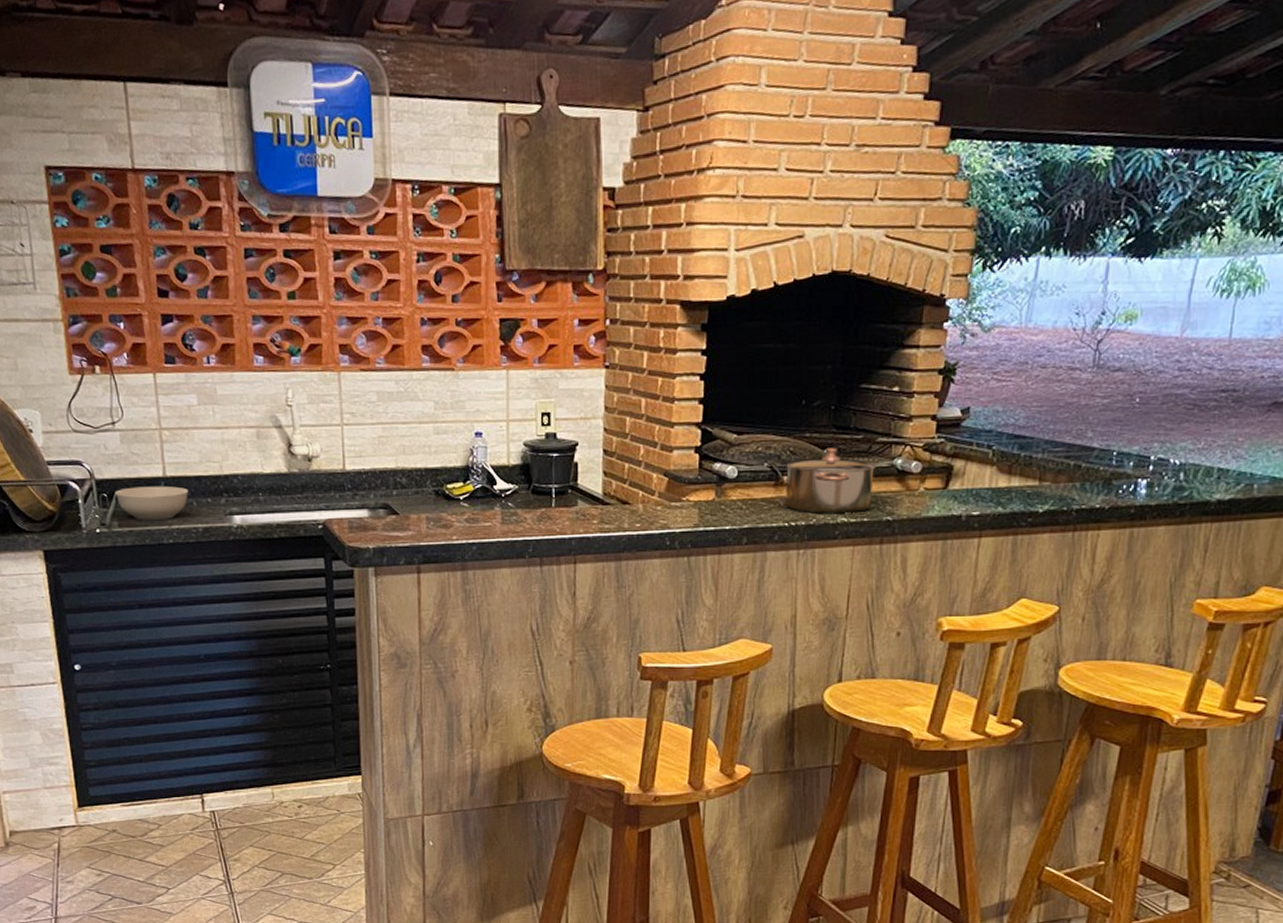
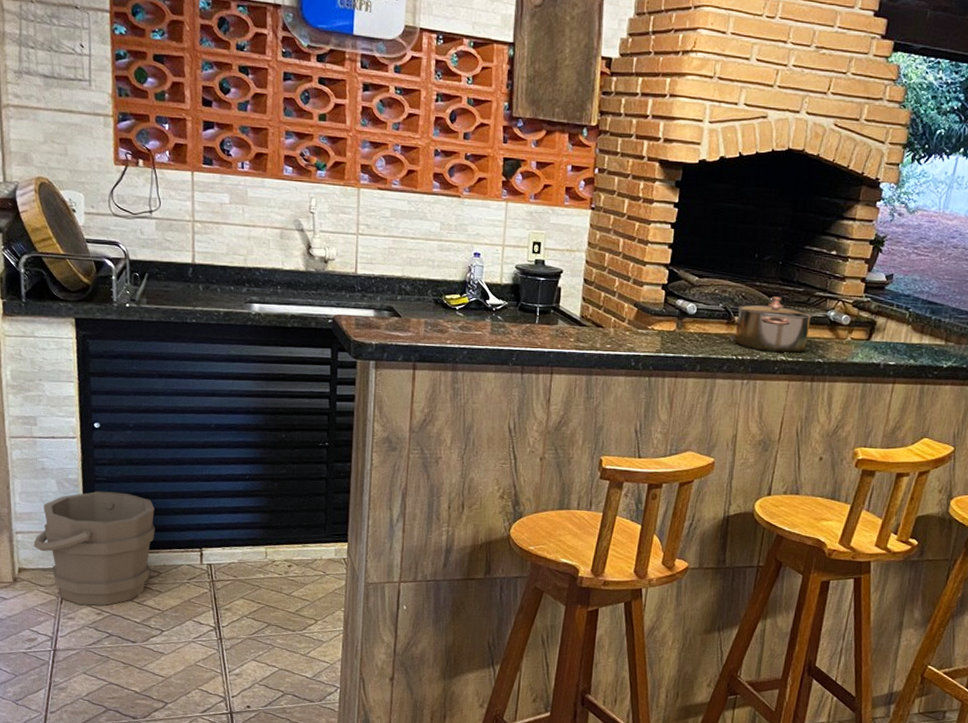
bucket: none [22,739,151,867] -> present [33,490,155,606]
bowl: present [114,486,189,521] -> none [146,269,214,302]

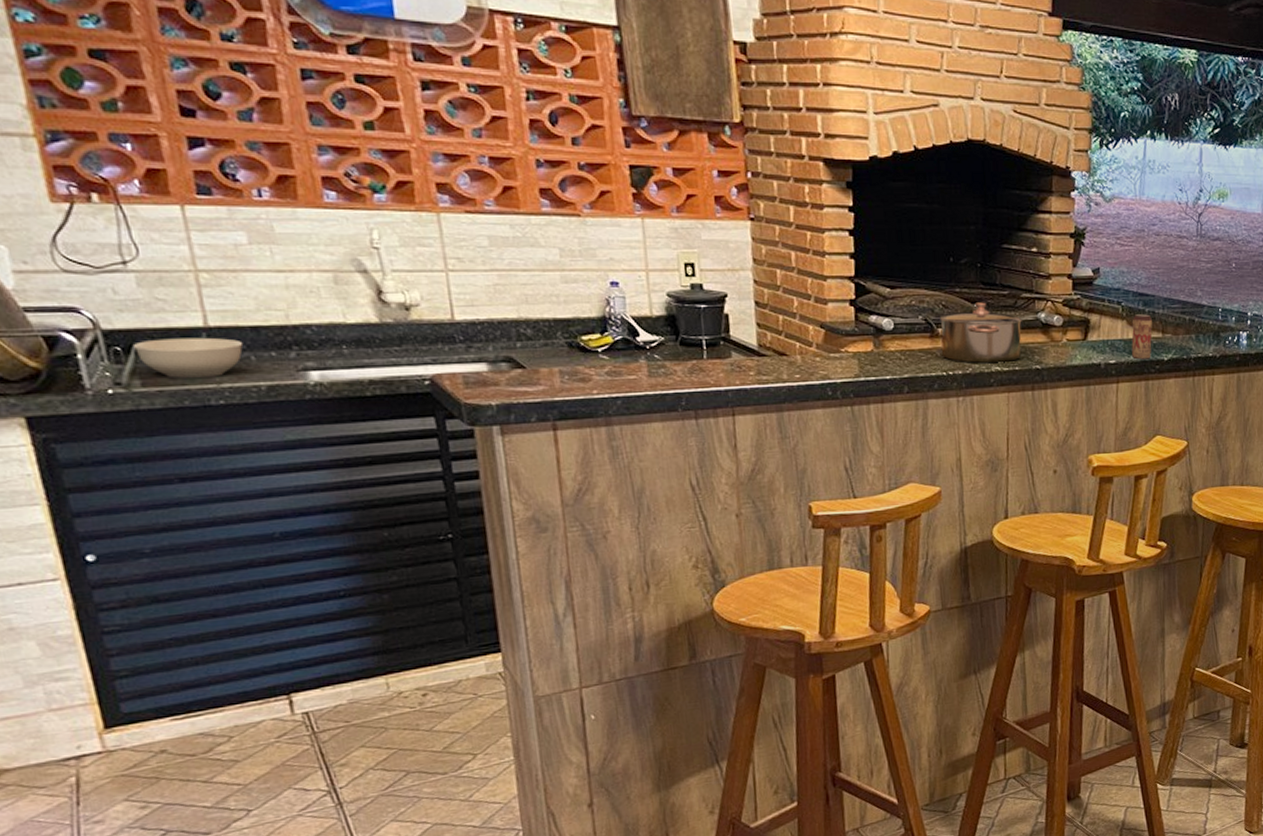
bucket: present [33,490,155,606] -> none [14,641,215,802]
bowl: none [146,269,214,302] -> present [132,337,244,379]
beer can: none [911,321,937,365] -> present [1131,314,1153,360]

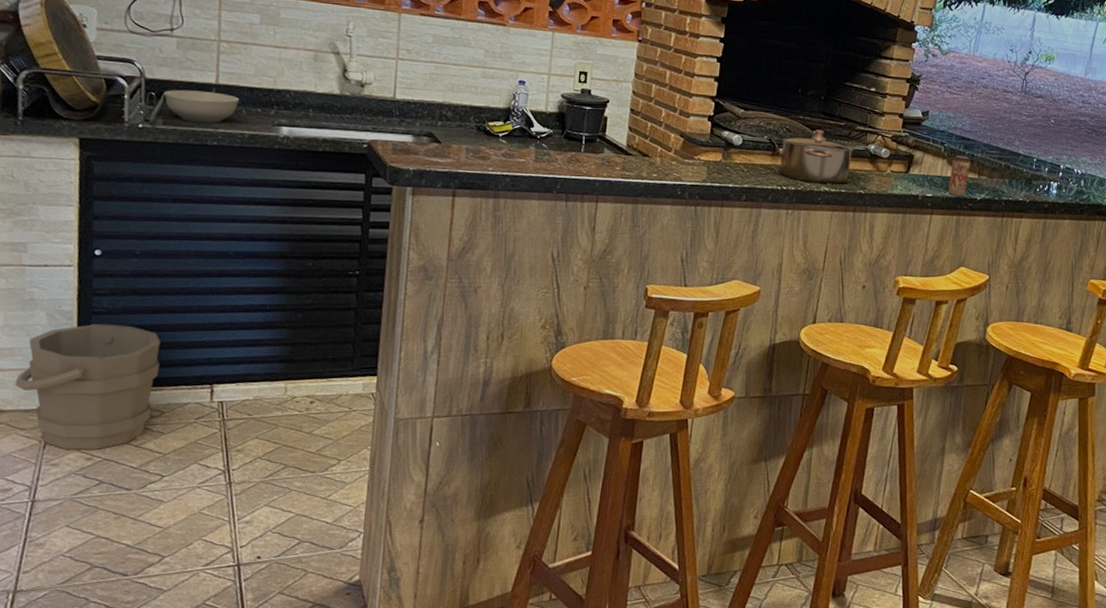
bucket: none [14,641,215,802] -> present [15,323,160,450]

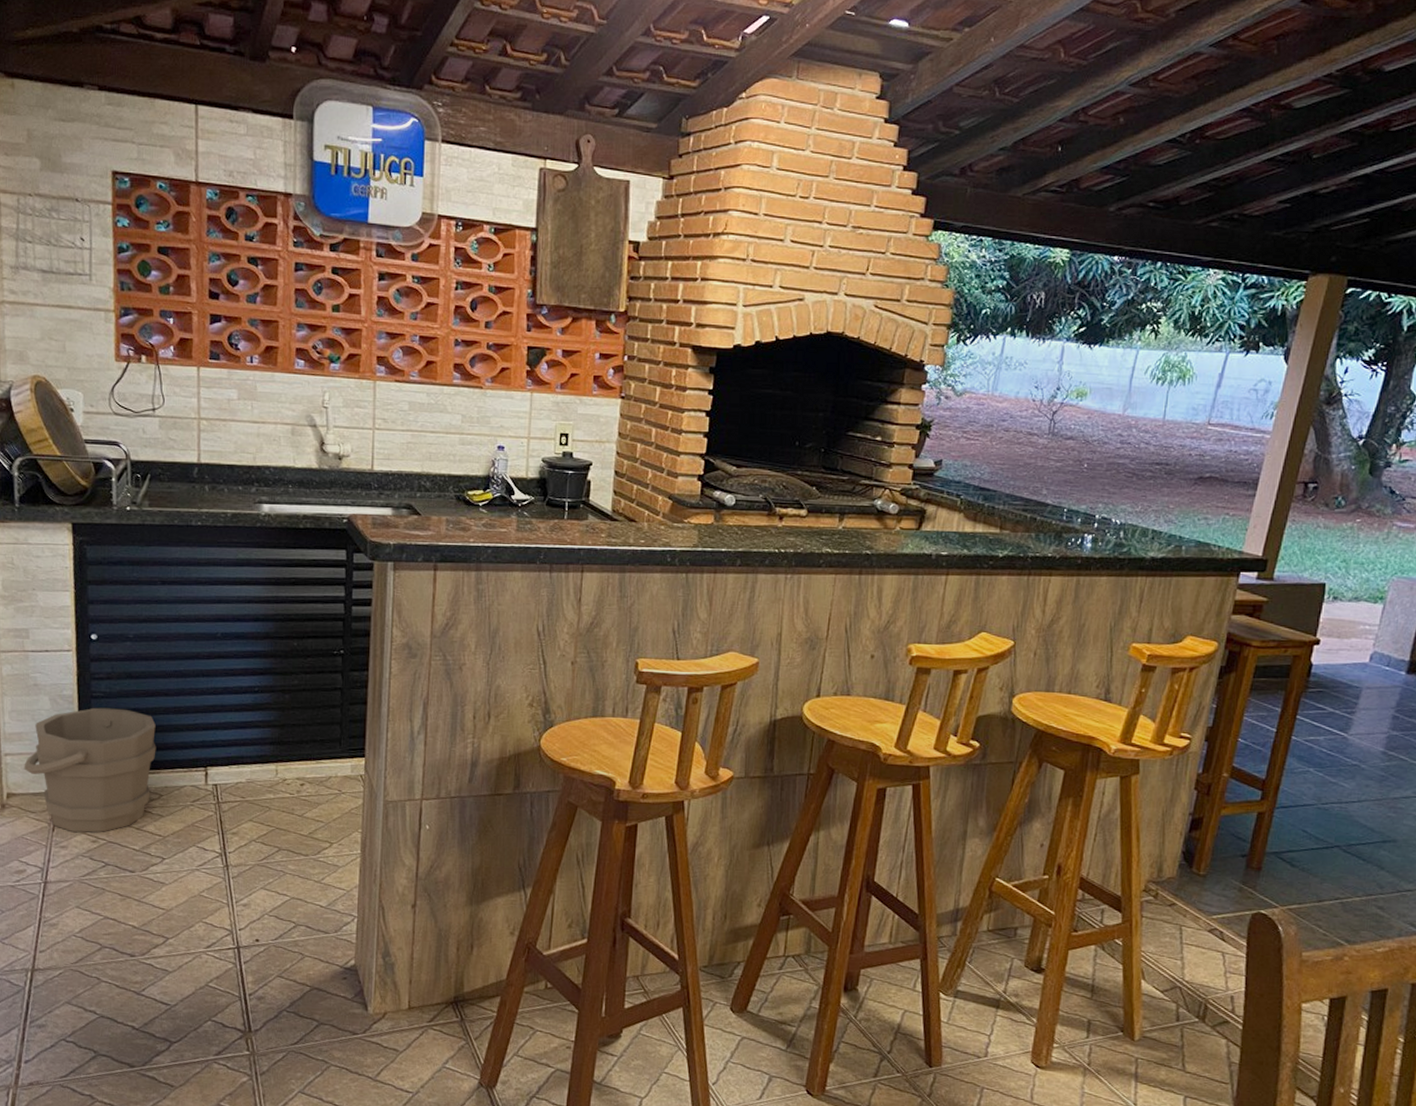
bowl: present [163,89,240,124] -> none [148,470,221,504]
cooking pot: present [779,129,854,185] -> none [776,485,858,546]
beer can: present [947,155,970,197] -> none [964,508,991,554]

